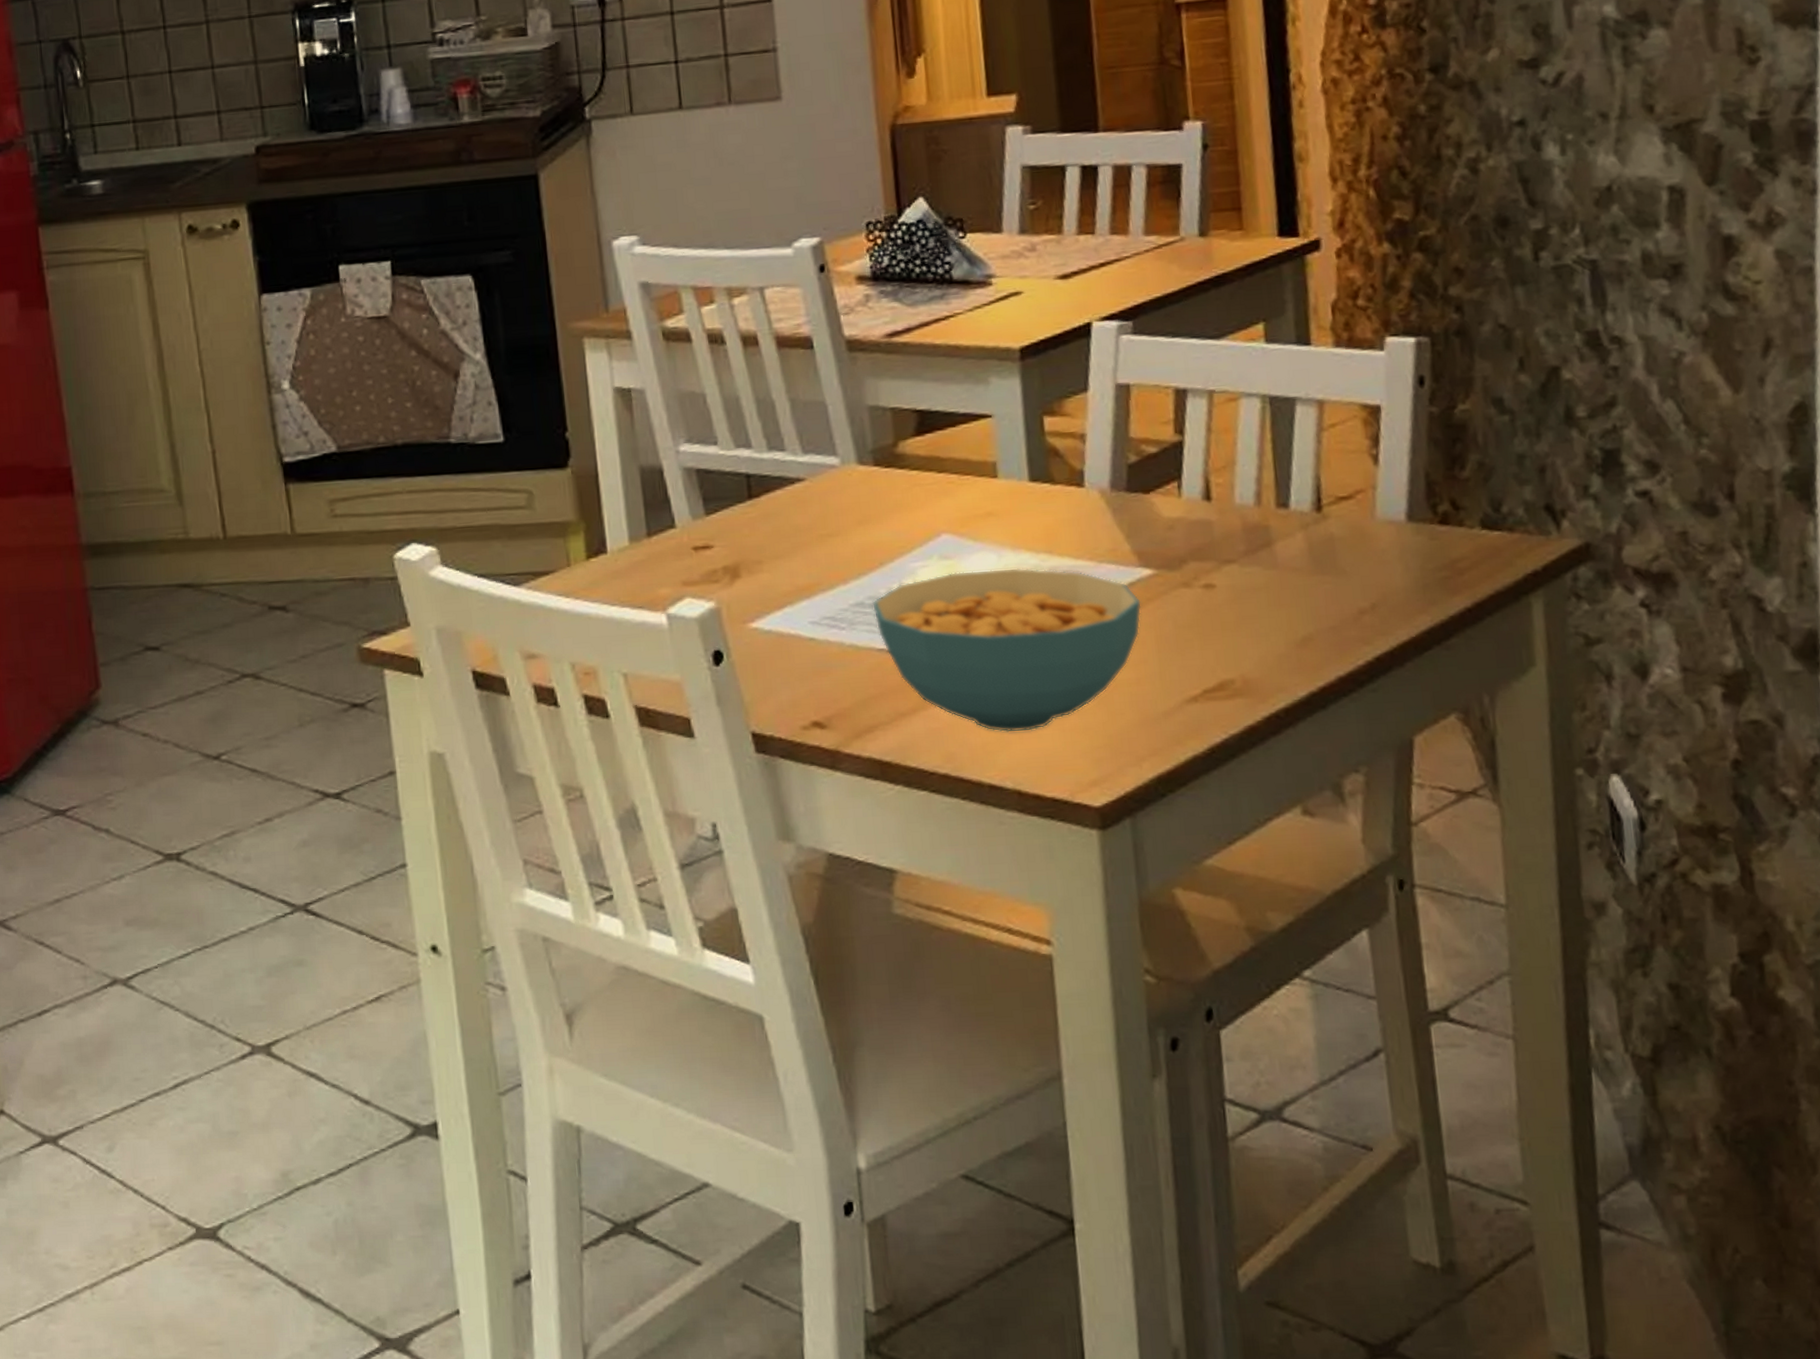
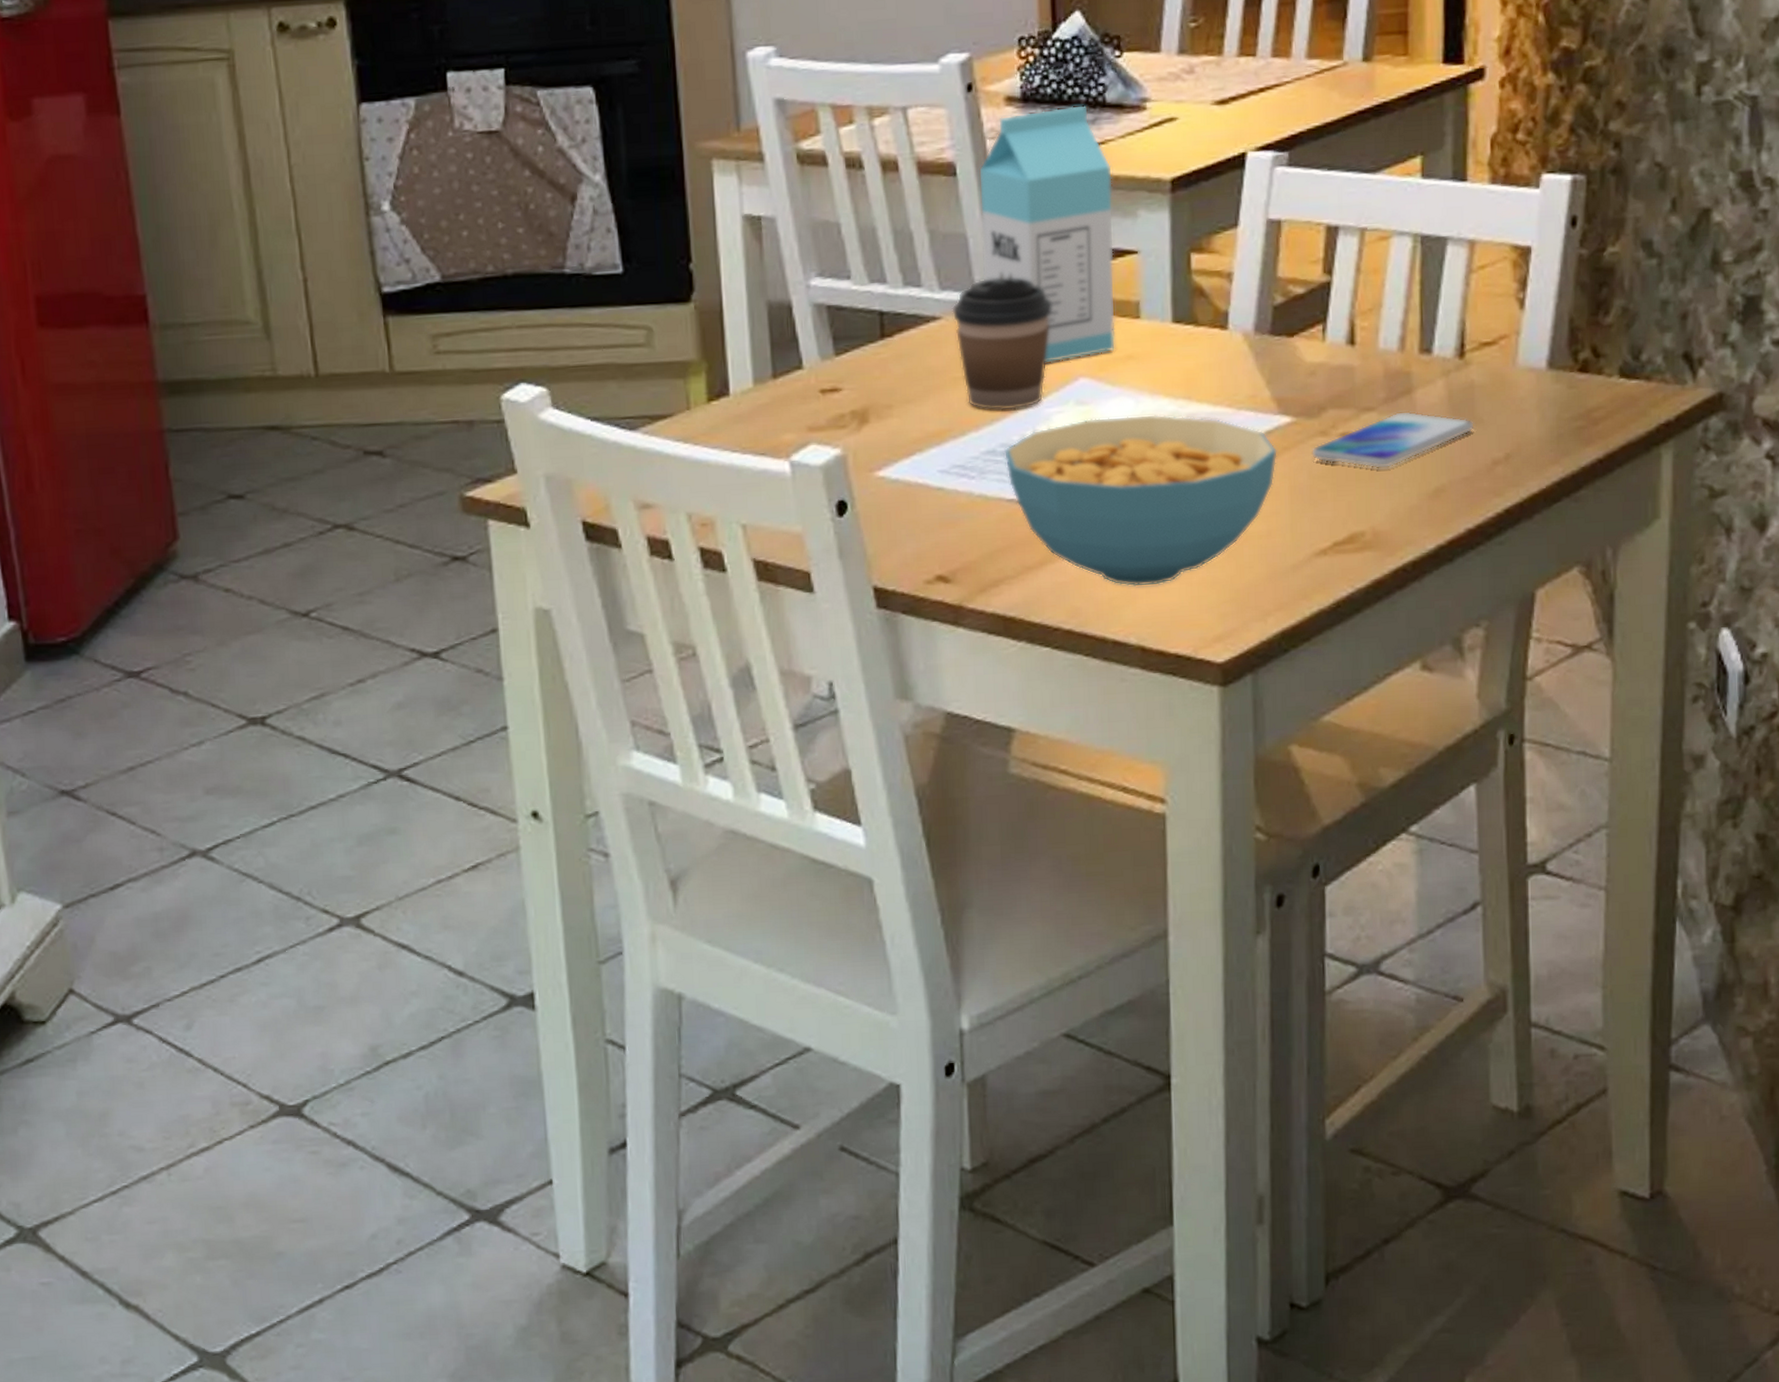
coffee cup: none [815,441,912,566] -> present [952,277,1052,411]
milk carton: none [834,281,976,522] -> present [978,104,1116,364]
smartphone: none [1175,562,1337,619] -> present [1312,410,1474,469]

